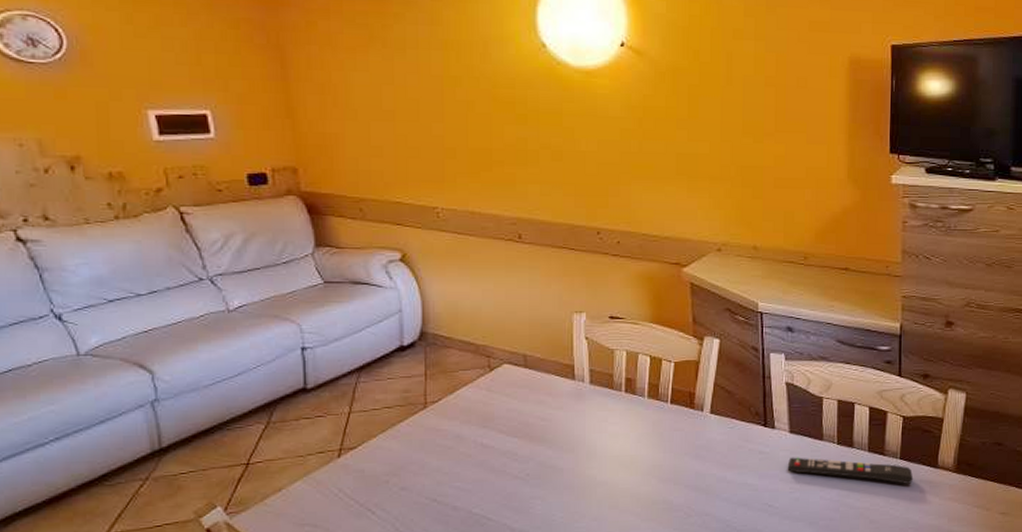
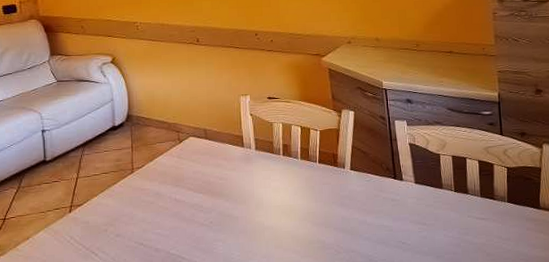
remote control: present [787,457,914,485] -> none [415,203,521,224]

